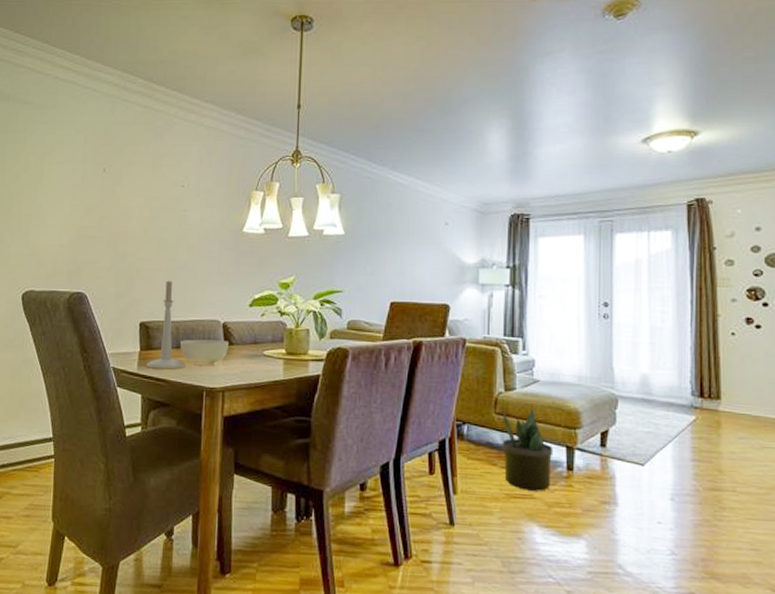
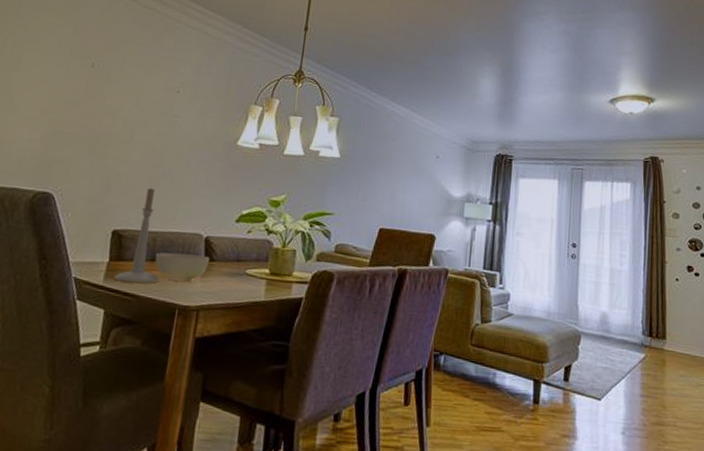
planter: present [501,410,554,491] -> none [475,342,522,424]

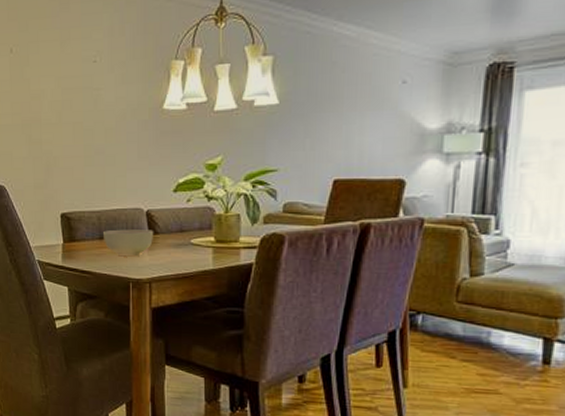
candlestick: present [114,188,160,284] -> none [71,168,110,261]

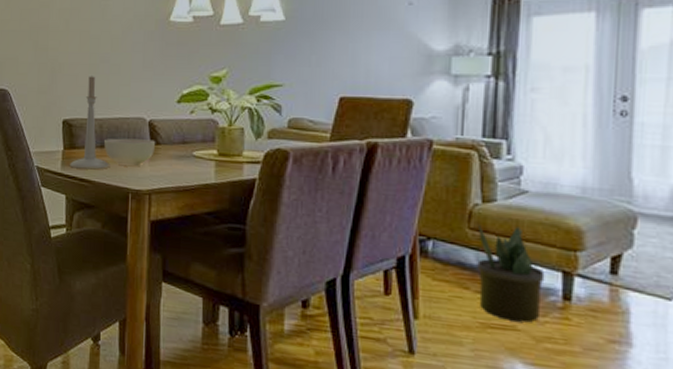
candlestick: none [71,168,110,261] -> present [70,76,110,170]
planter: none [463,298,527,386] -> present [477,225,545,323]

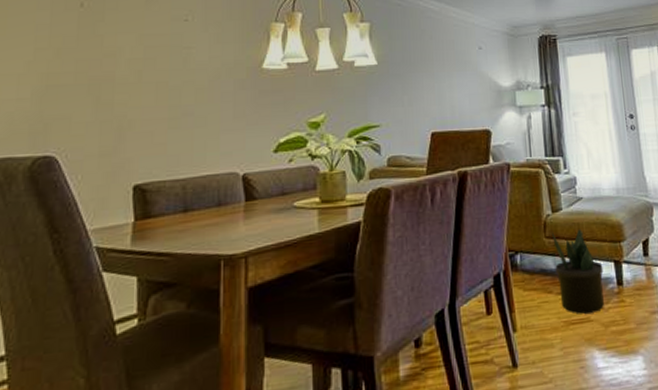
candlestick: present [70,76,110,170] -> none [143,131,197,242]
bowl: present [103,138,156,167] -> none [187,195,252,230]

